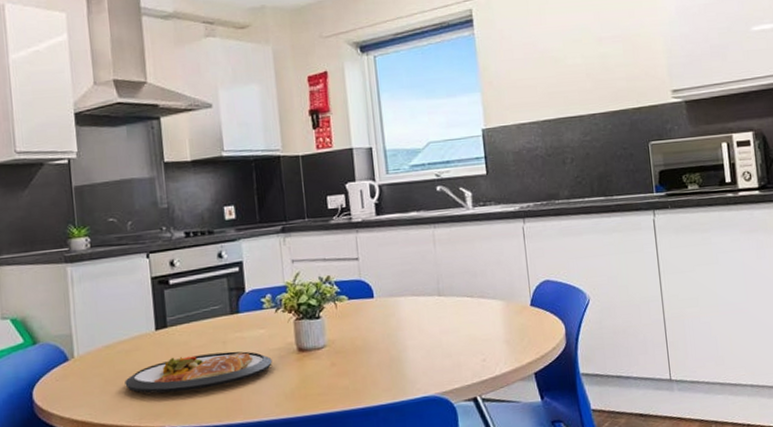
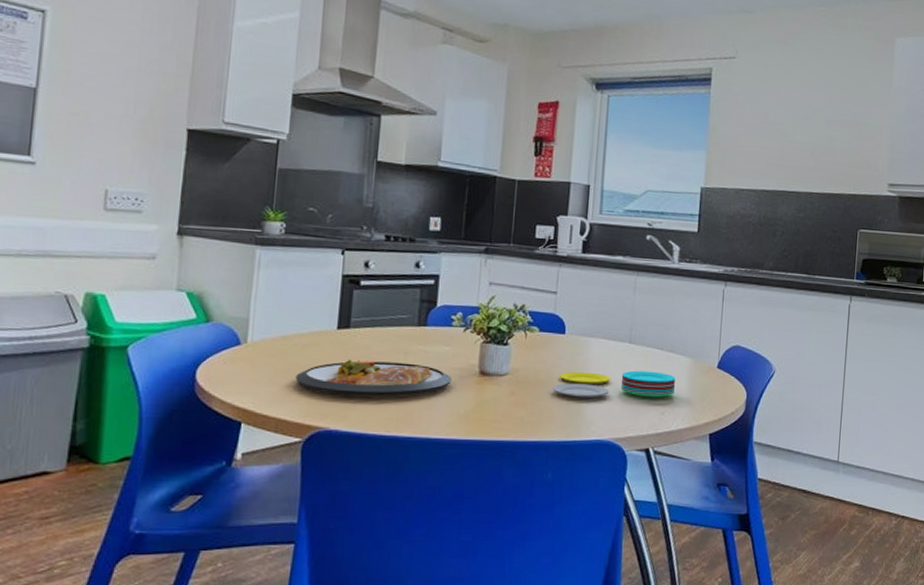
plate: none [371,319,492,359] -> present [553,370,675,398]

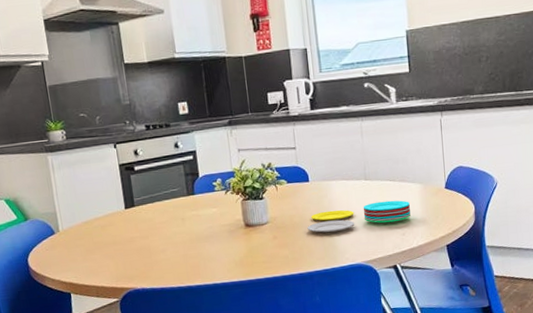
dish: present [295,359,452,397] -> none [102,226,224,261]

